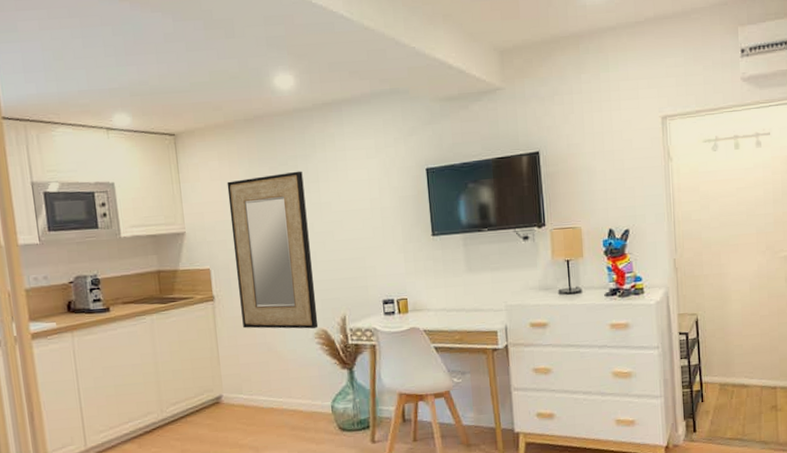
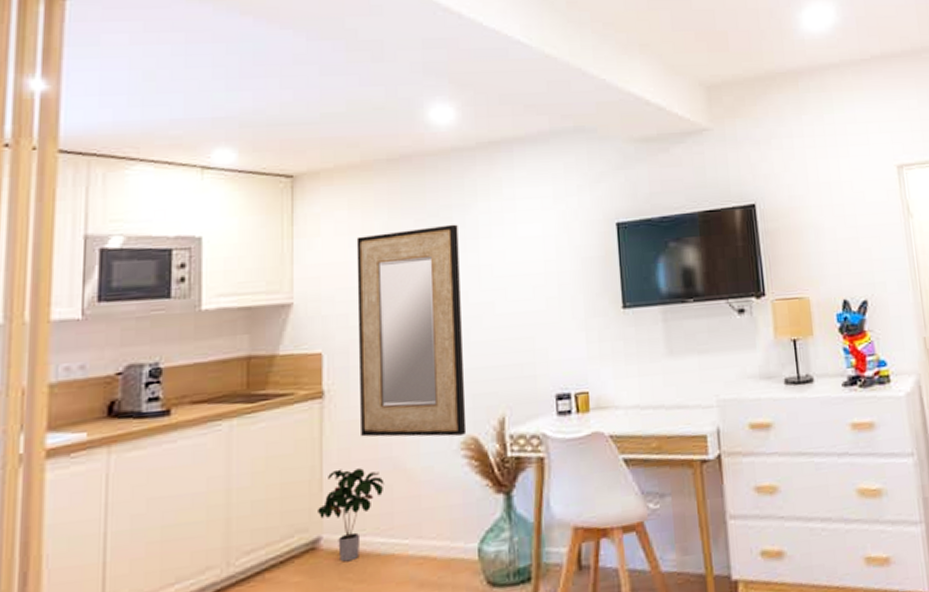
potted plant: none [218,350,263,412] -> present [318,468,385,563]

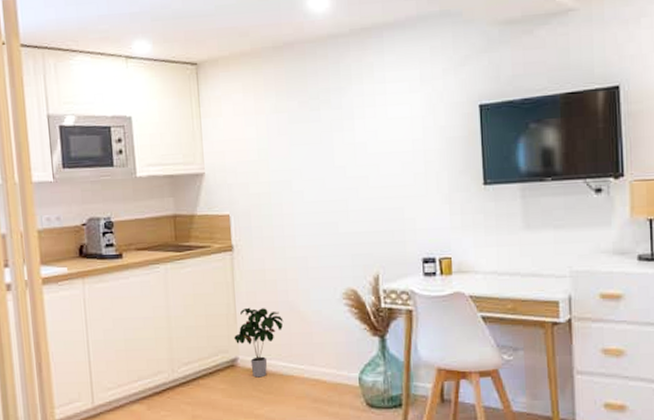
home mirror: present [356,224,467,437] -> none [251,106,348,288]

